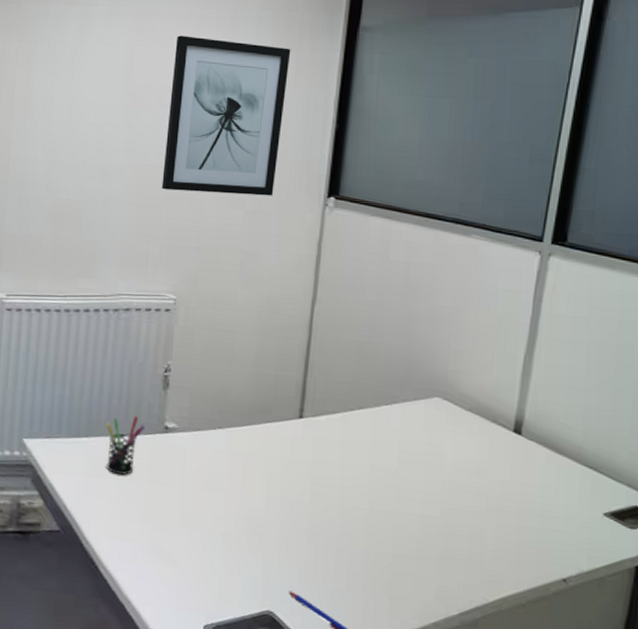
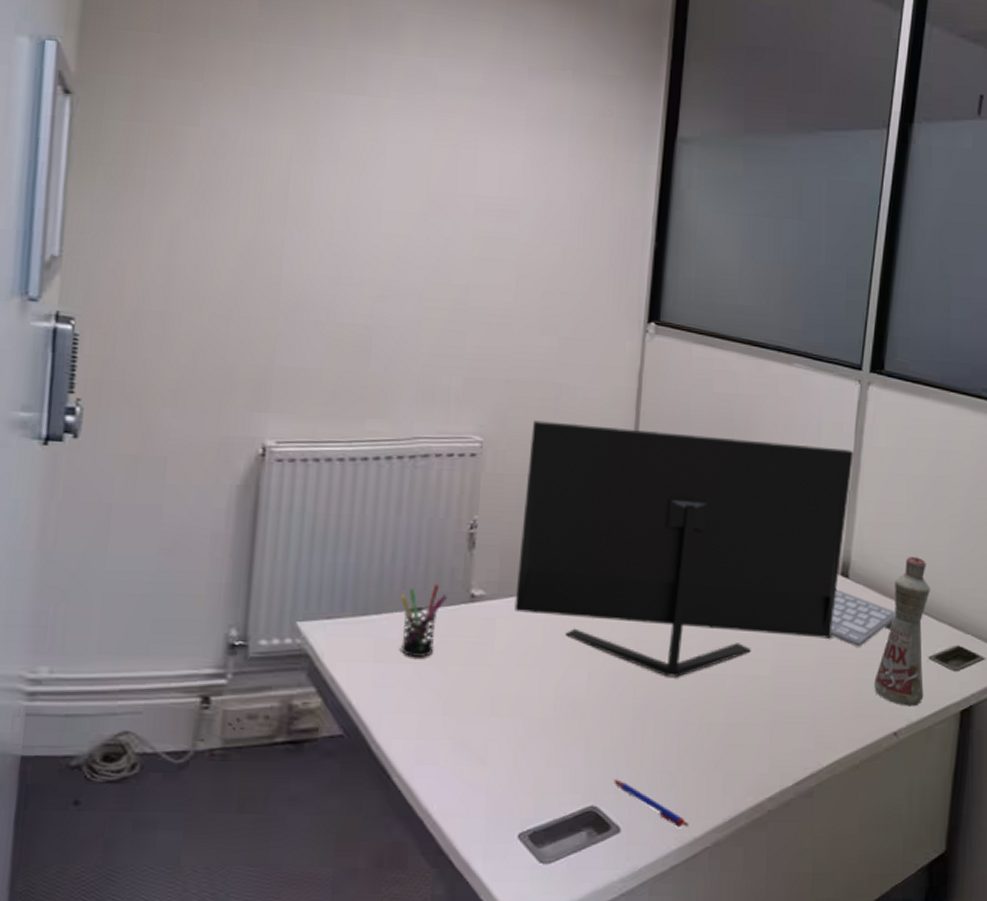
wall art: present [161,35,291,196] -> none [465,137,607,322]
monitor: none [202,282,531,510] -> present [514,420,854,677]
computer keyboard: none [500,444,570,499] -> present [830,589,896,647]
bottle: none [544,418,608,558] -> present [874,556,930,707]

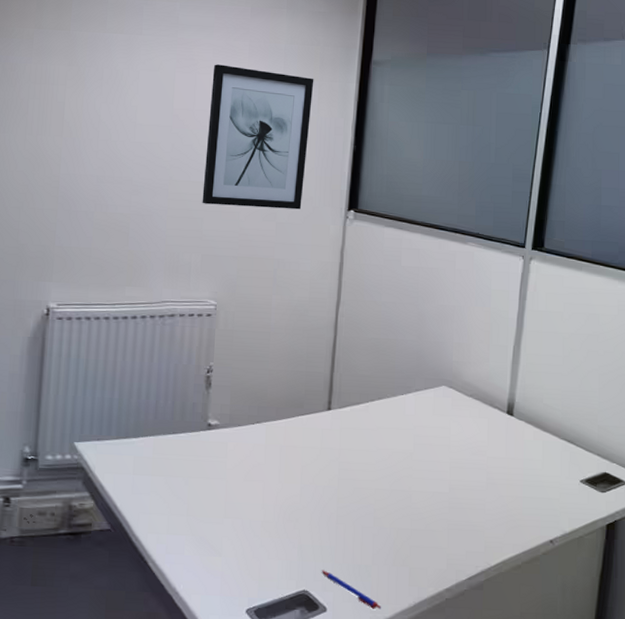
pen holder: present [400,583,447,658] -> none [153,415,189,472]
wall art: none [465,137,607,322] -> present [202,64,314,210]
monitor: present [514,420,854,677] -> none [242,288,518,492]
computer keyboard: present [830,589,896,647] -> none [497,424,553,471]
bottle: present [874,556,930,707] -> none [534,399,582,520]

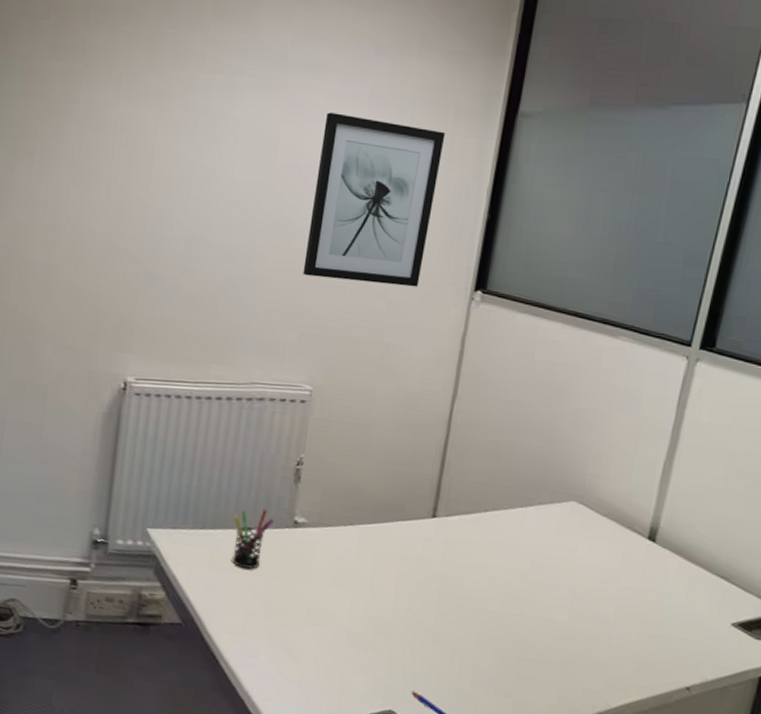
pen holder: none [153,415,189,472] -> present [231,509,274,569]

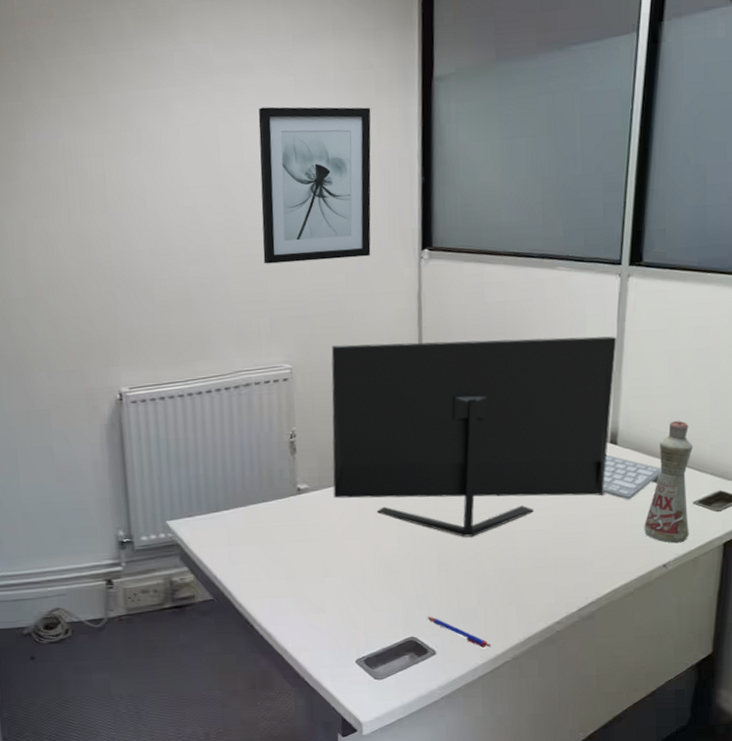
pen holder: present [231,509,274,569] -> none [242,483,279,540]
monitor: none [332,375,674,612] -> present [331,336,617,537]
computer keyboard: none [630,551,702,607] -> present [602,454,662,500]
bottle: none [671,528,741,667] -> present [644,420,693,544]

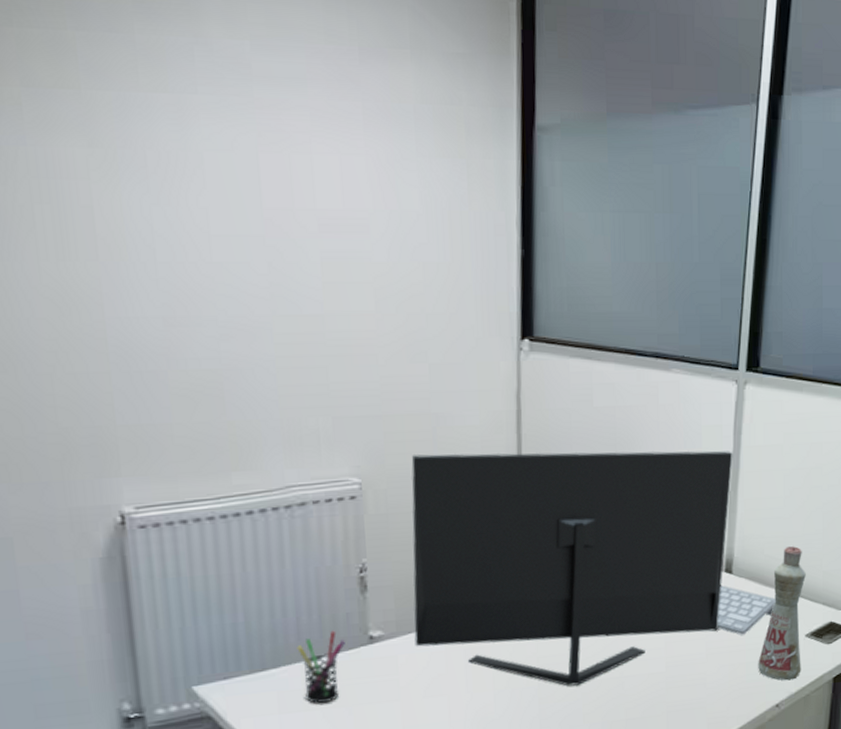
pen holder: none [242,483,279,540] -> present [297,630,345,704]
wall art: present [258,106,371,264] -> none [314,137,460,347]

